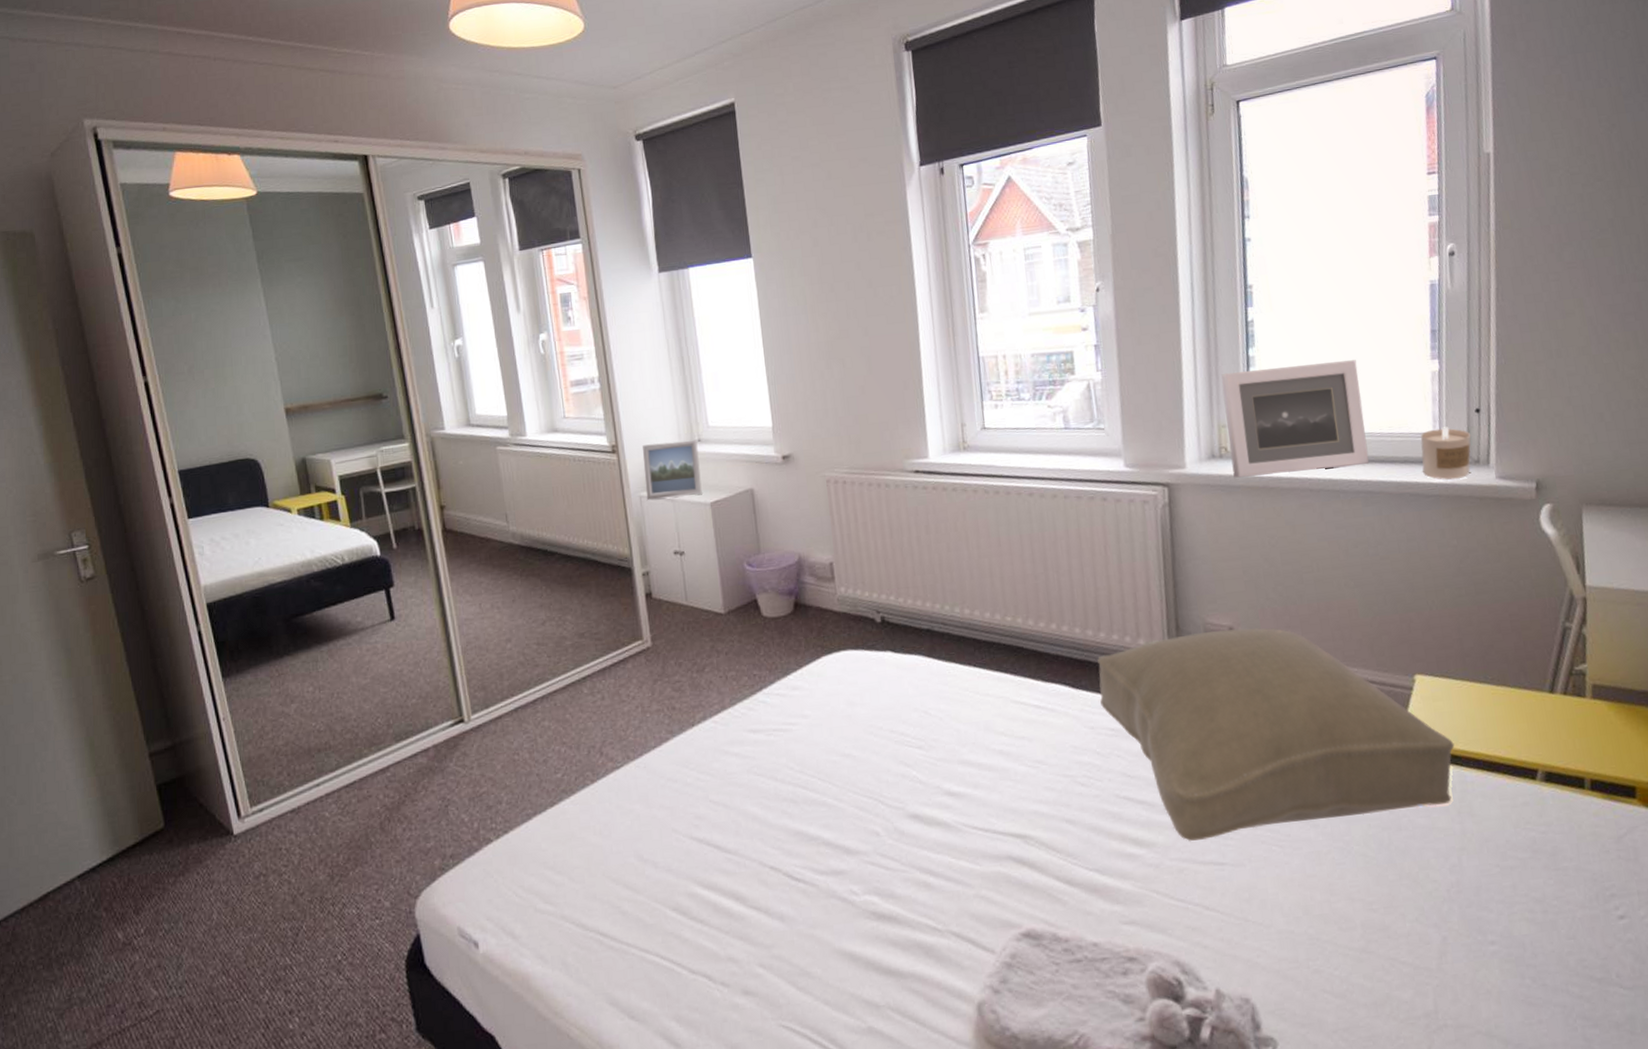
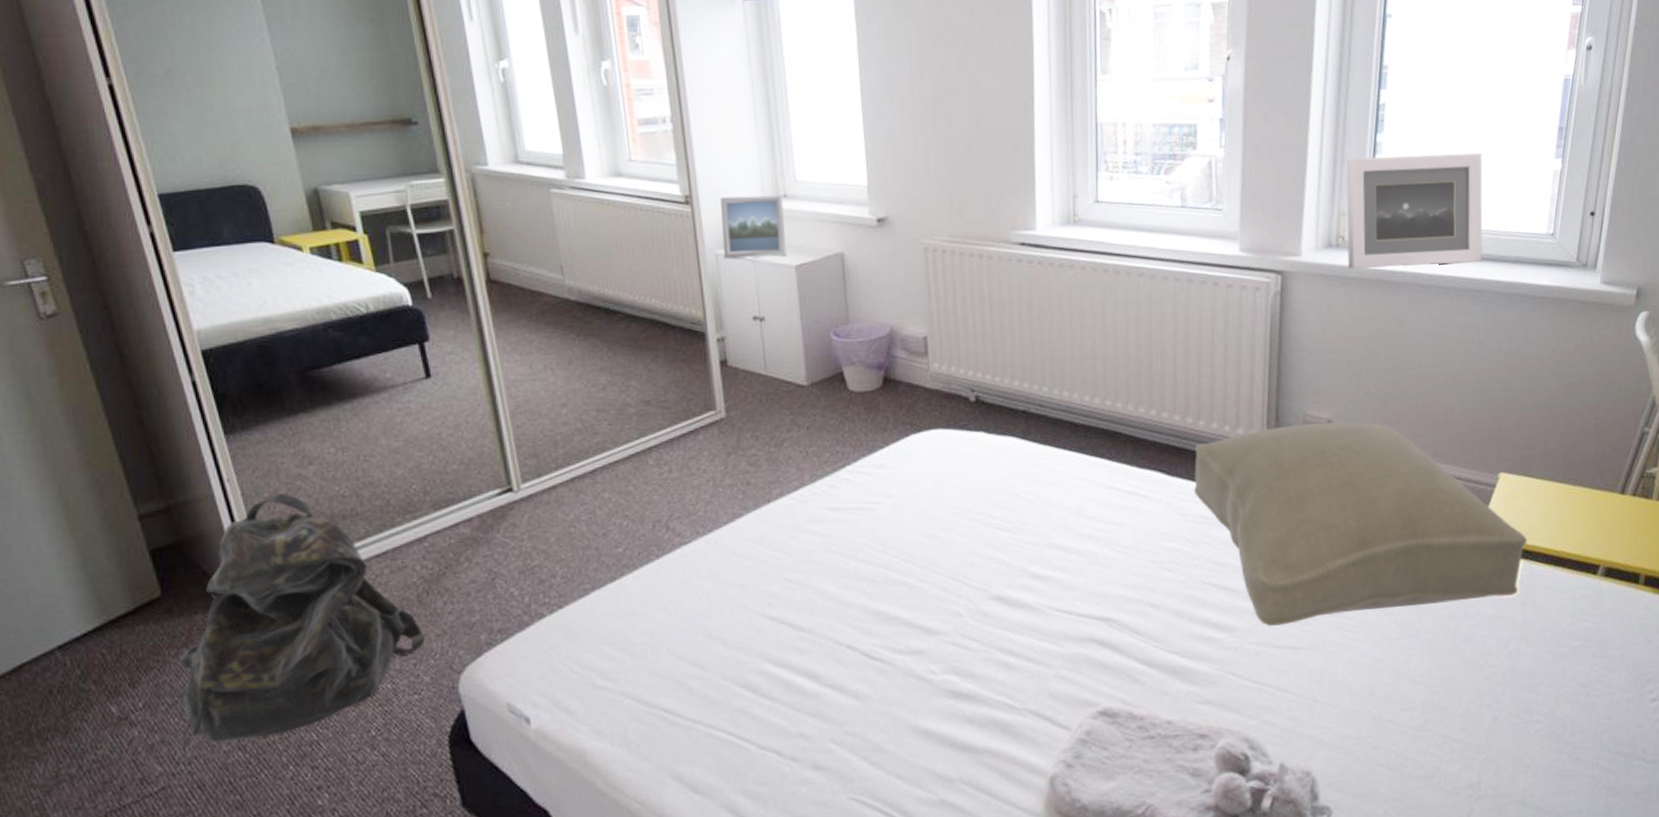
backpack: none [177,729,387,968] -> present [180,493,426,743]
candle: present [1420,426,1471,480] -> none [1532,228,1583,282]

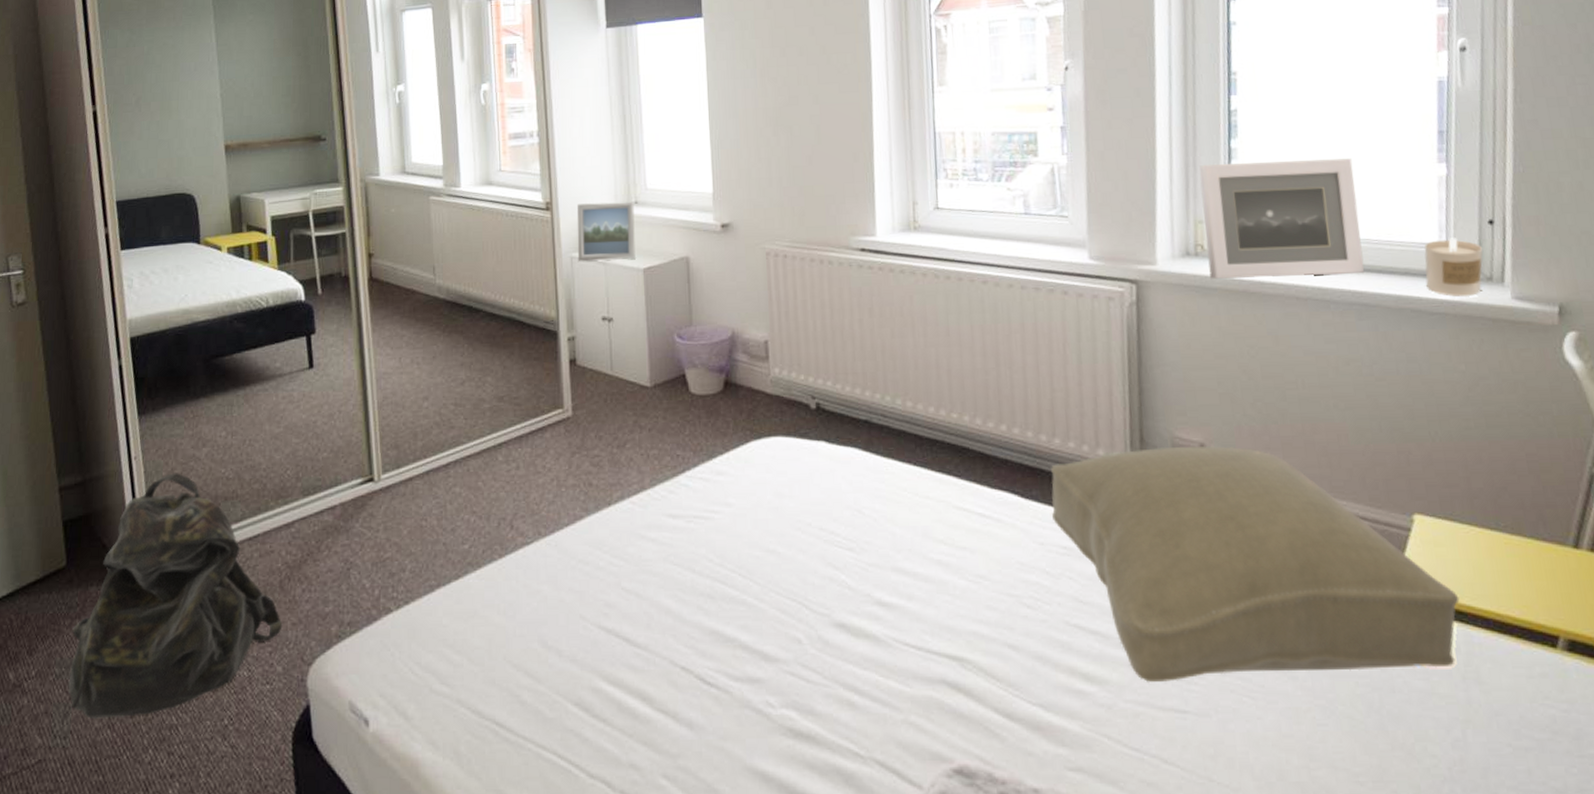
candle: none [1532,228,1583,282] -> present [1424,238,1483,297]

